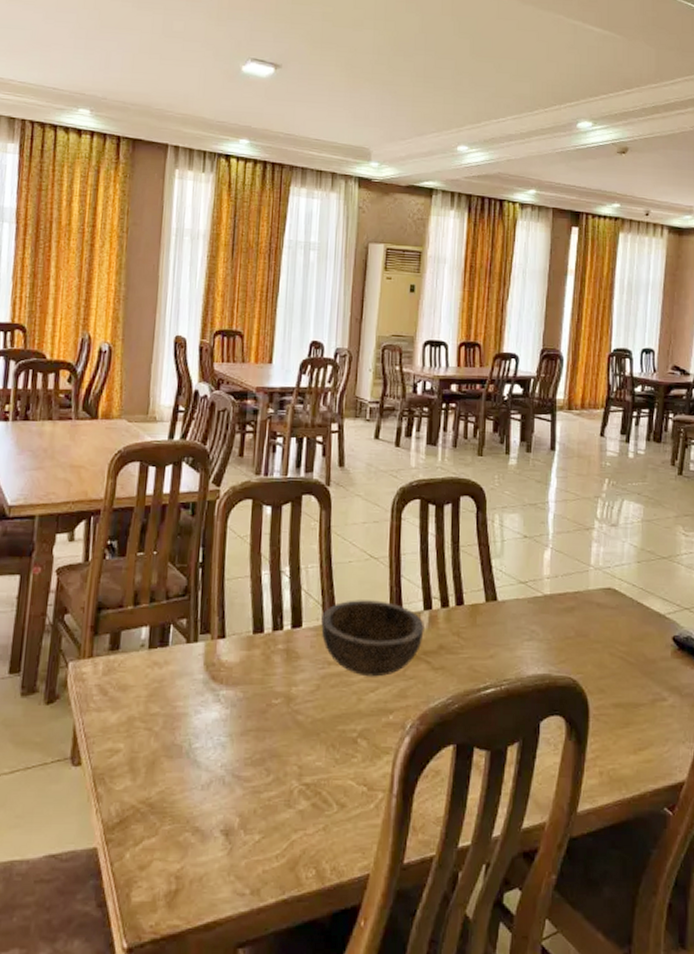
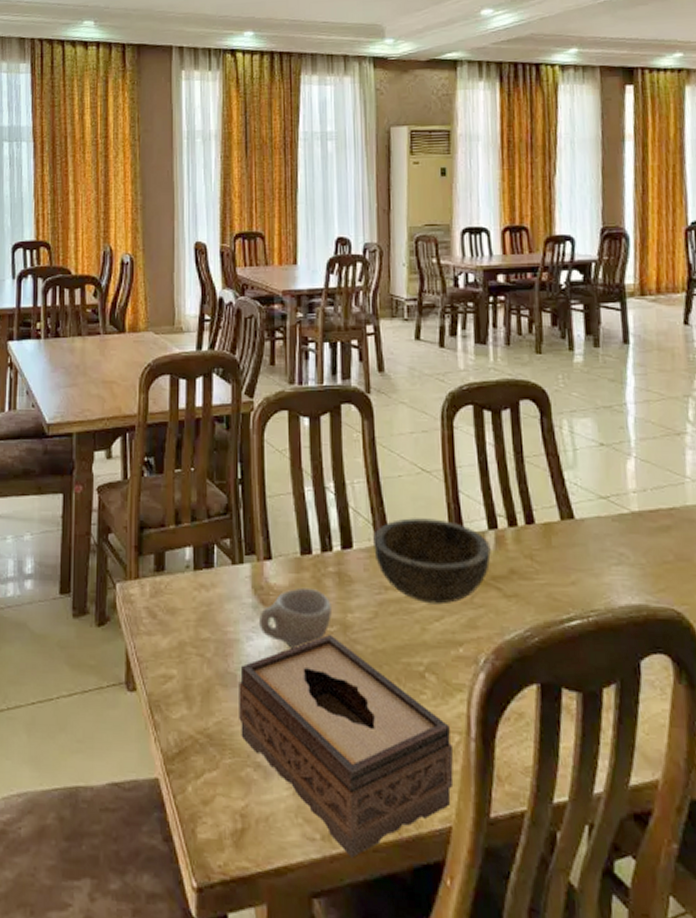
tissue box: none [181,707,377,909] -> present [239,635,454,858]
cup: none [208,663,278,720] -> present [259,587,331,649]

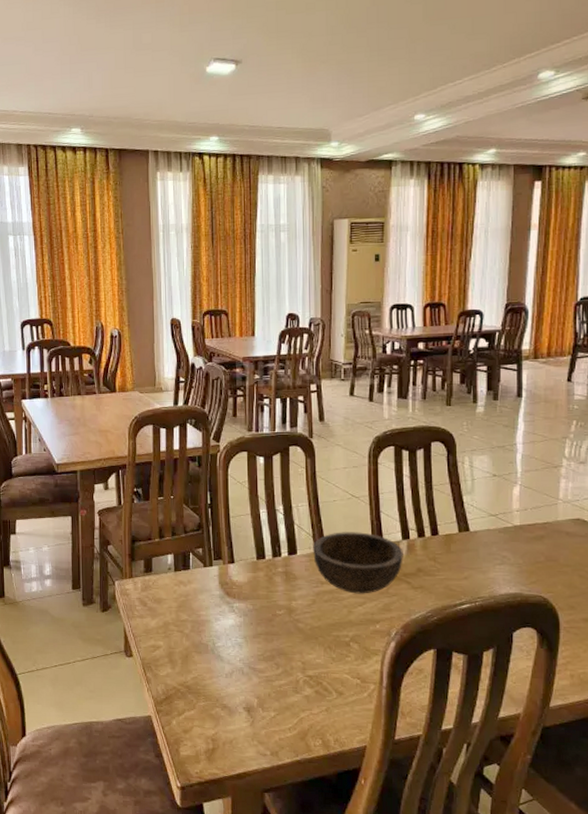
tissue box: present [239,635,454,858] -> none [210,617,370,767]
cup: present [259,587,331,649] -> none [225,583,280,626]

